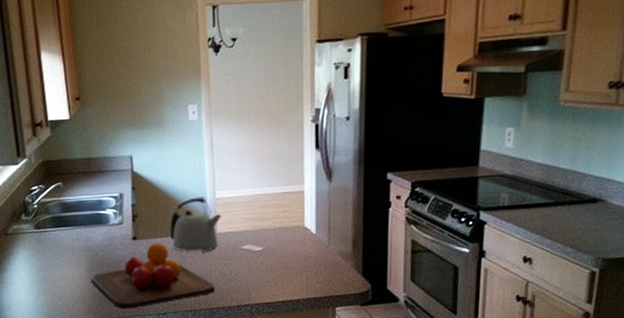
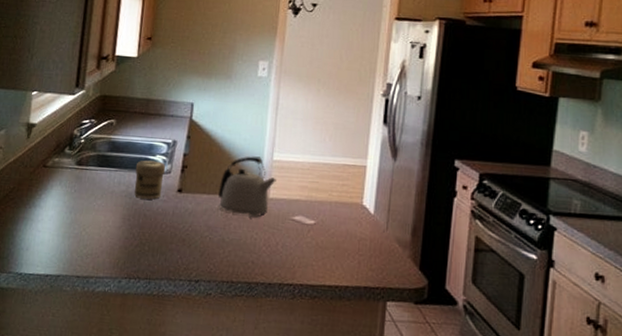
jar: none [89,214,118,250] -> present [134,160,166,200]
chopping board: present [91,242,215,309] -> none [124,199,257,270]

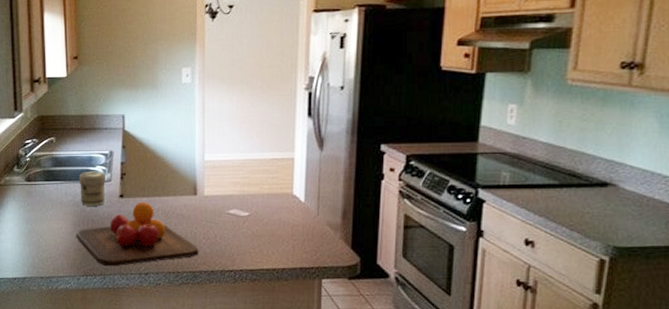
chopping board: none [124,199,257,270] -> present [76,202,198,267]
kettle: present [218,156,276,218] -> none [156,159,209,214]

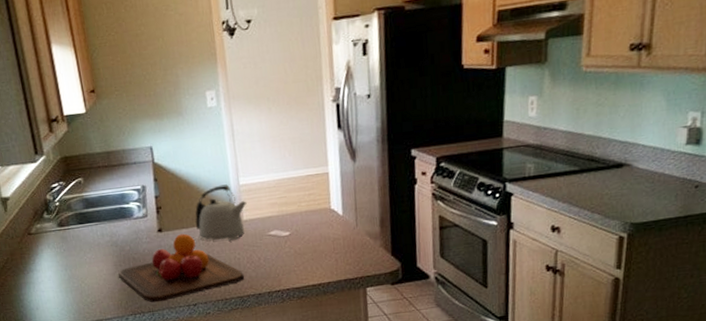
jar: present [78,171,106,206] -> none [113,207,144,245]
kettle: none [156,159,209,214] -> present [194,184,247,241]

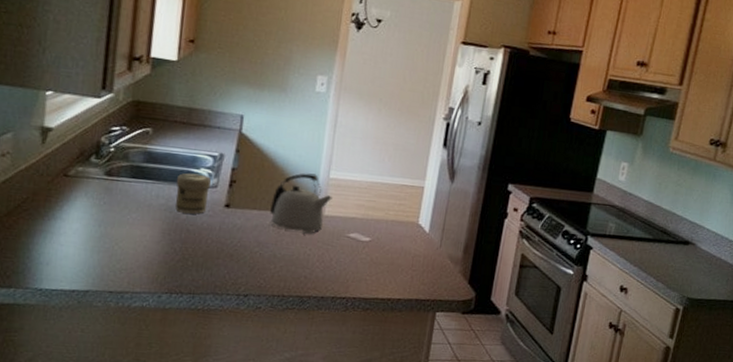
jar: none [113,207,144,245] -> present [175,173,212,214]
chopping board: present [118,233,244,303] -> none [163,214,310,285]

